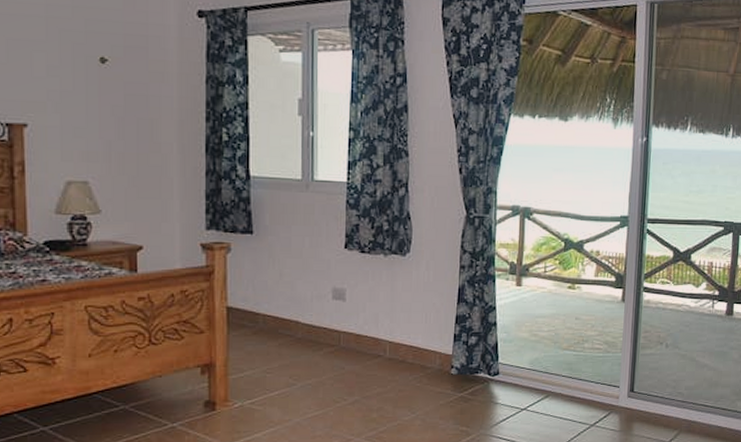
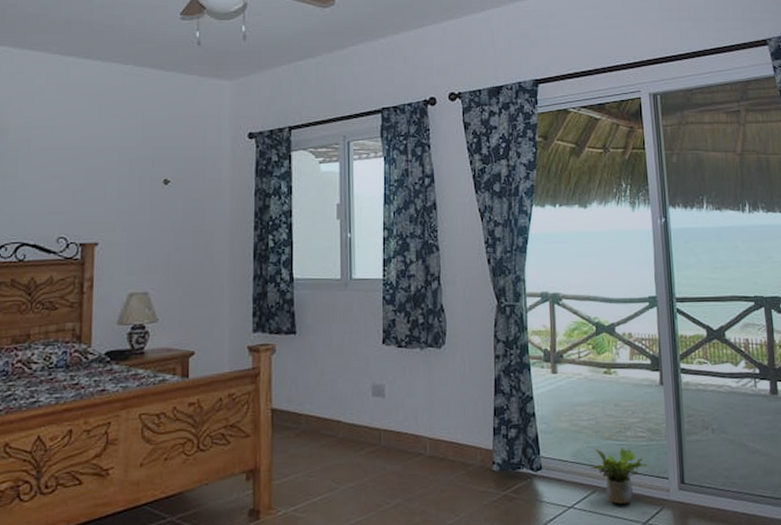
potted plant: none [545,357,601,409] -> present [589,448,648,505]

